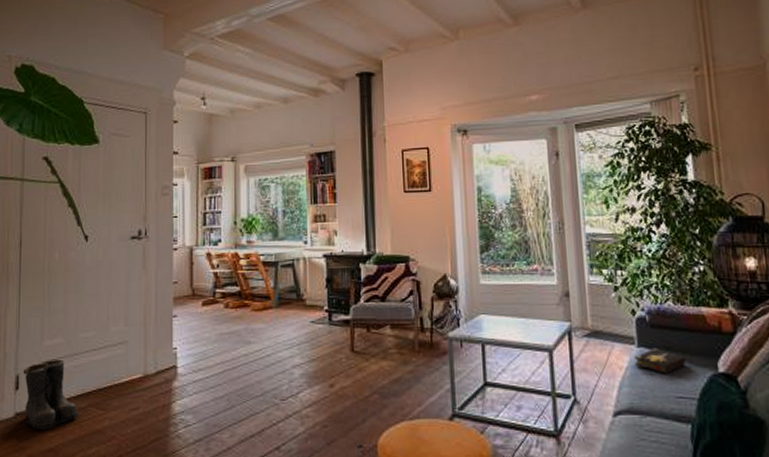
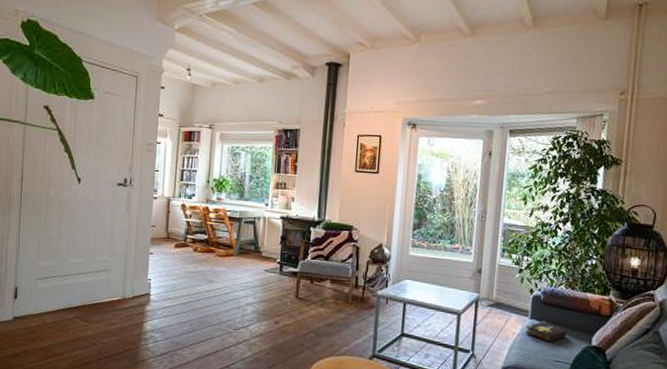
boots: present [23,359,80,431] -> none [21,277,68,333]

